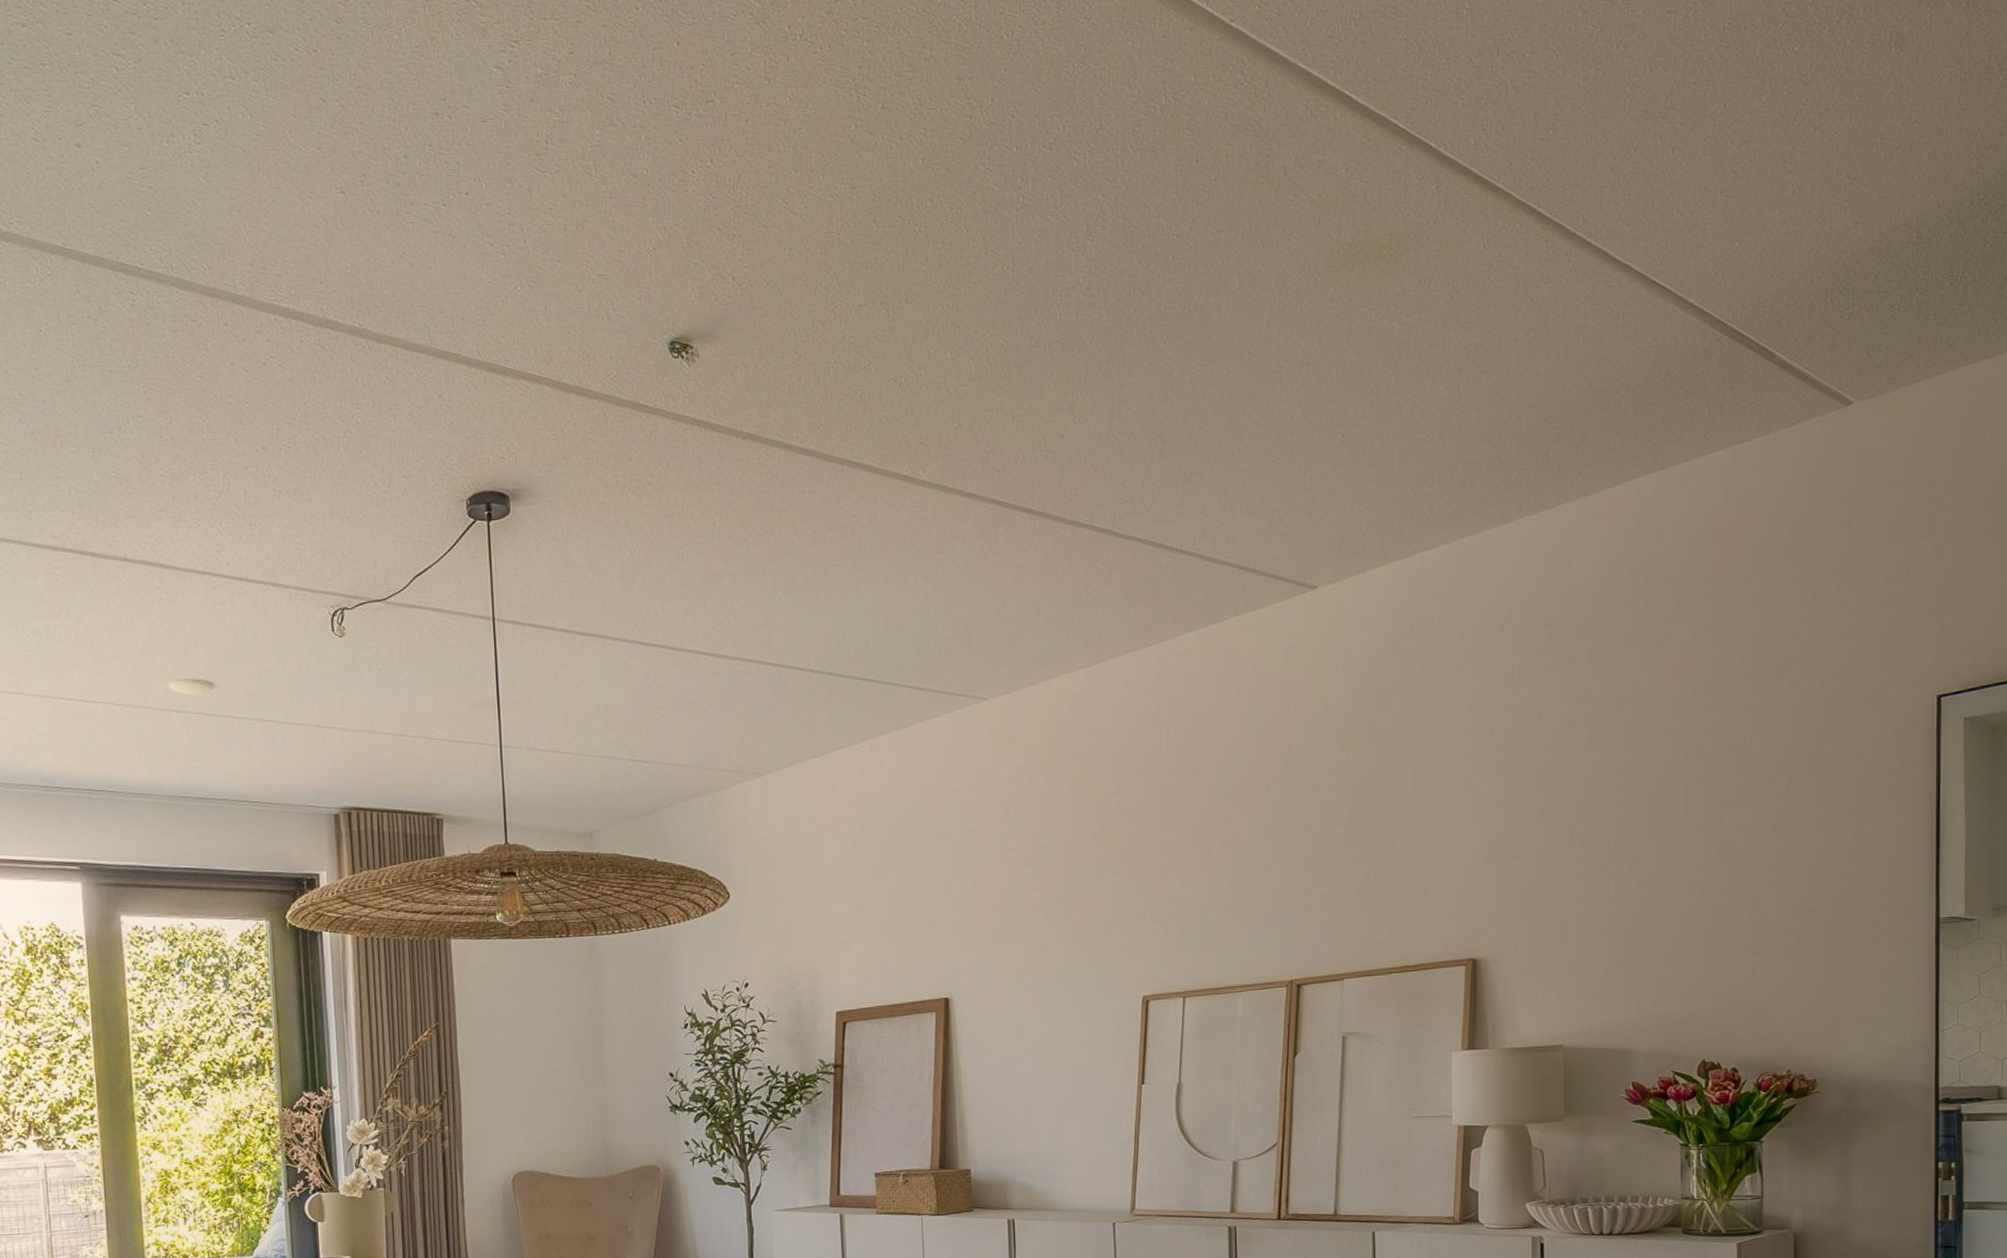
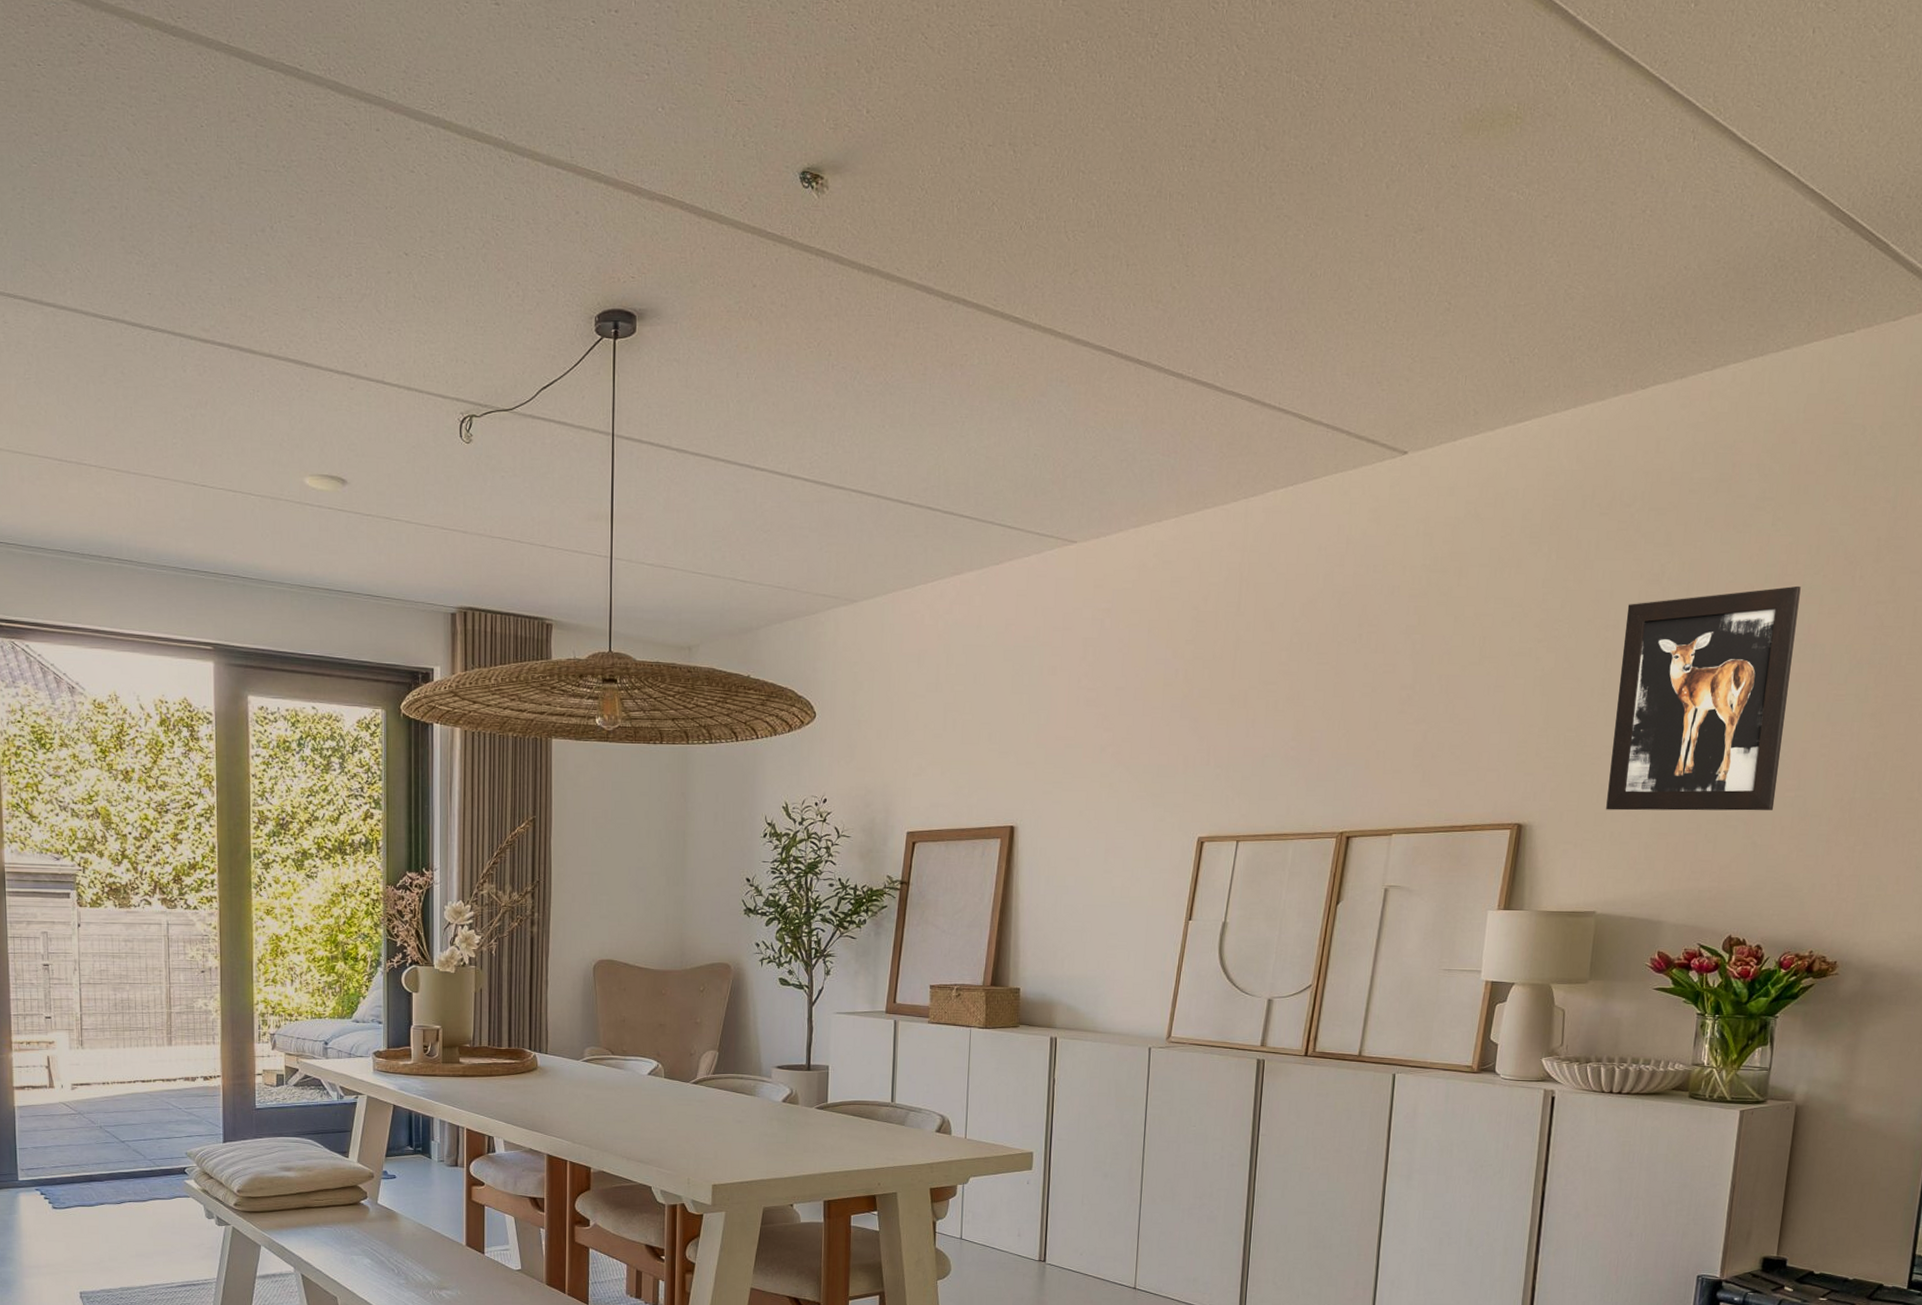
wall art: none [1558,696,1732,939] -> present [1606,585,1801,811]

